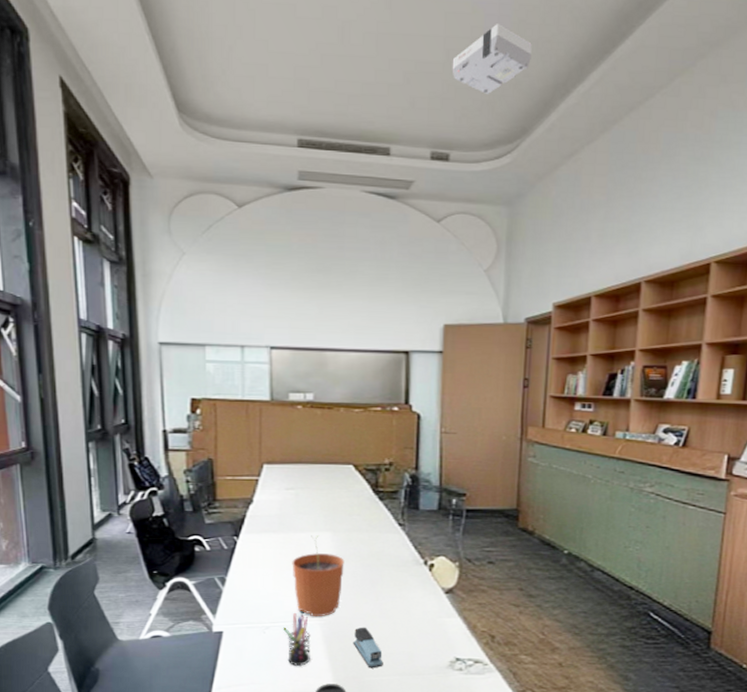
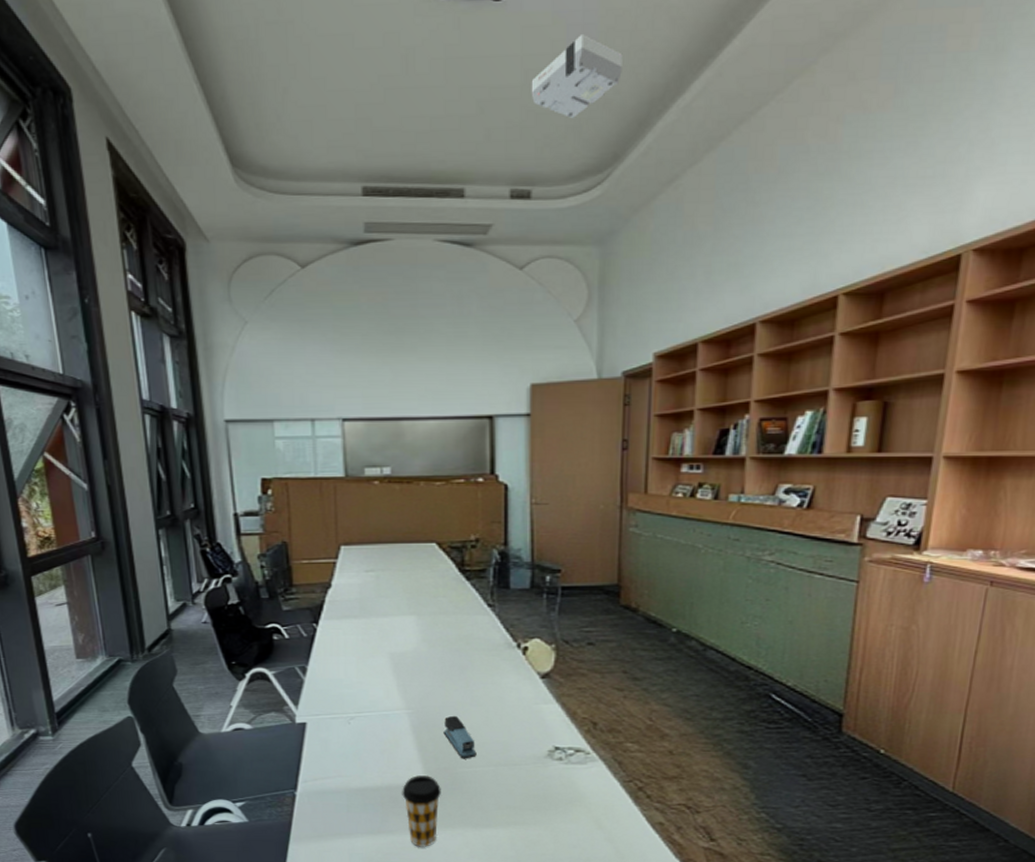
pen holder: present [283,613,311,667] -> none [369,702,399,758]
plant pot: present [292,535,344,617] -> none [375,619,431,706]

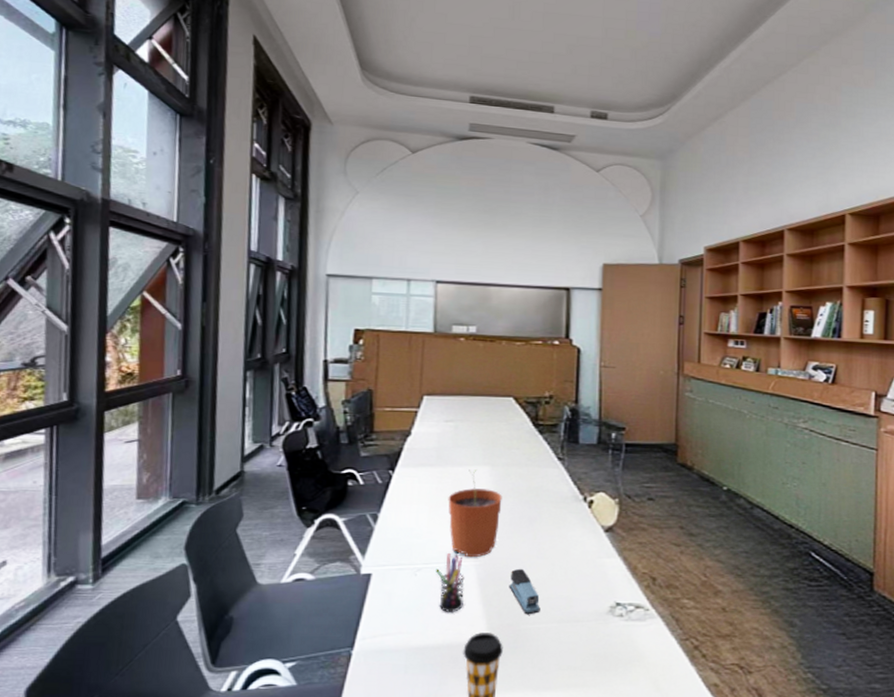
pen holder: none [369,702,399,758] -> present [436,553,465,614]
plant pot: none [375,619,431,706] -> present [448,469,502,558]
projector: present [531,33,623,119] -> none [609,9,679,66]

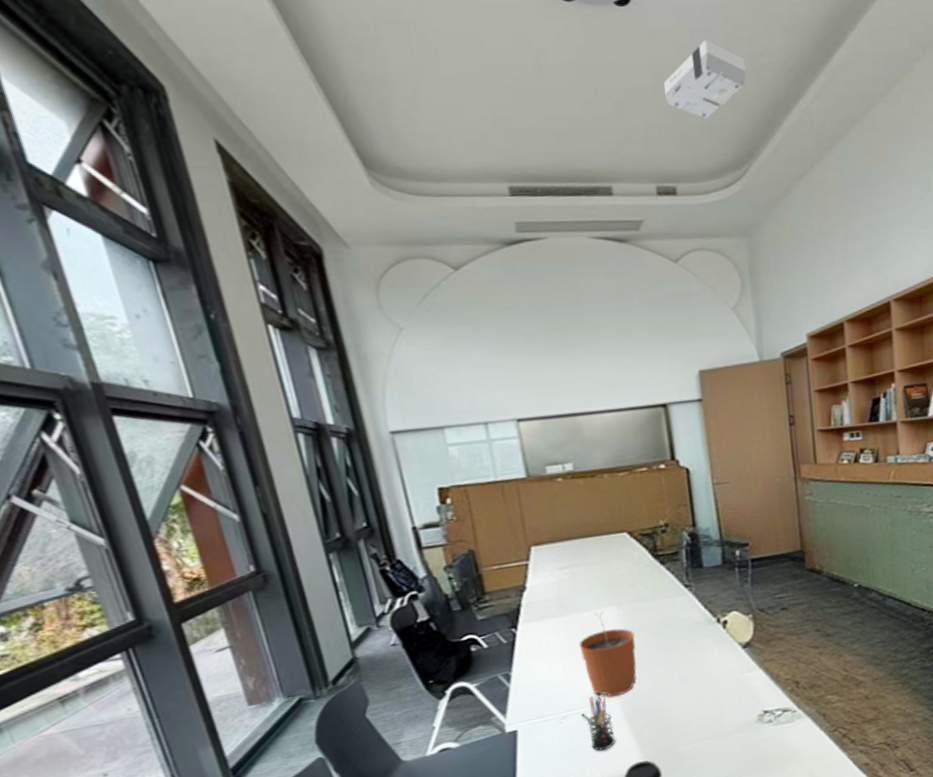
stapler: present [509,568,541,615] -> none [656,697,692,738]
projector: none [609,9,679,66] -> present [663,39,746,120]

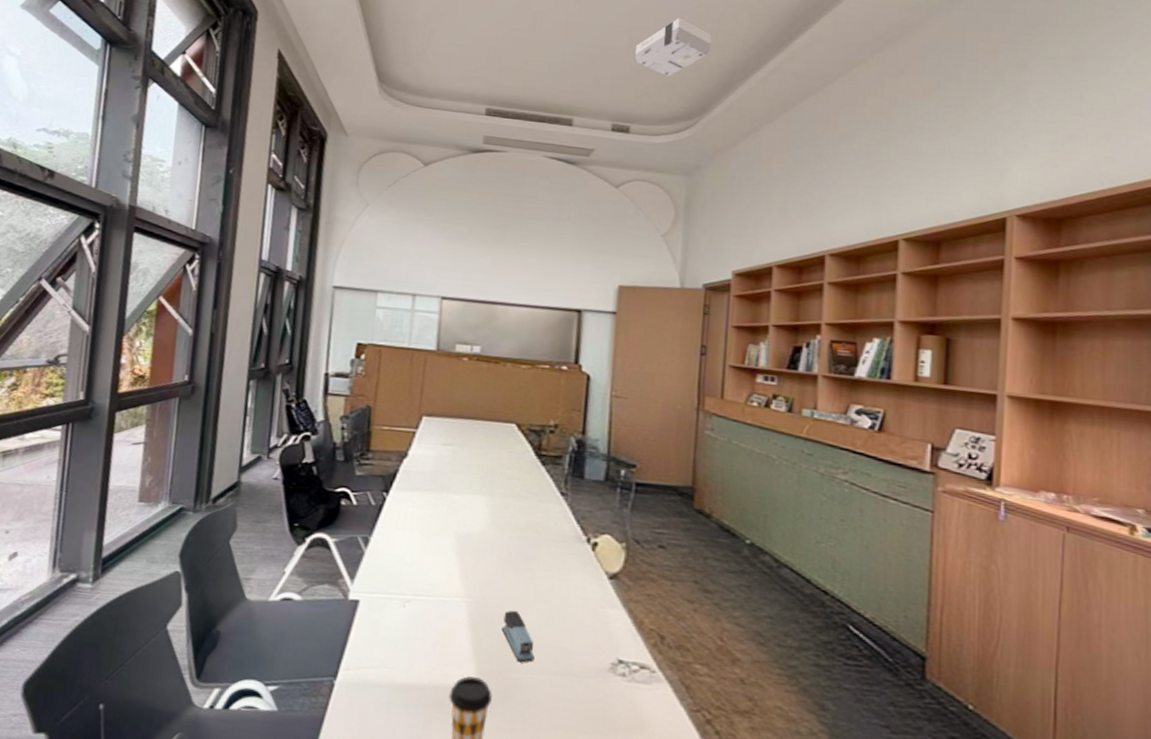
plant pot: present [579,612,637,698] -> none [441,497,499,594]
pen holder: present [581,697,615,752] -> none [425,586,455,652]
stapler: none [656,697,692,738] -> present [501,610,535,663]

